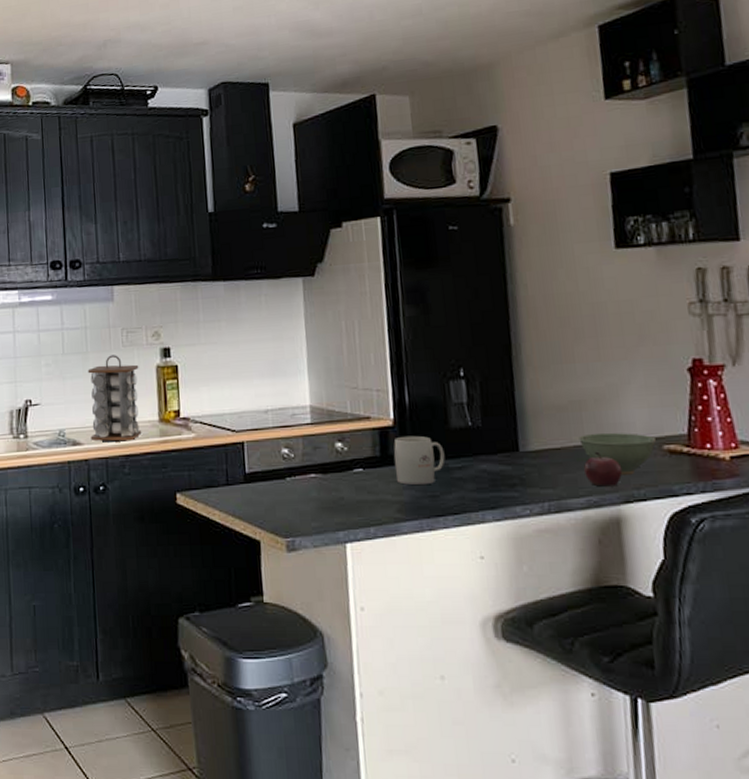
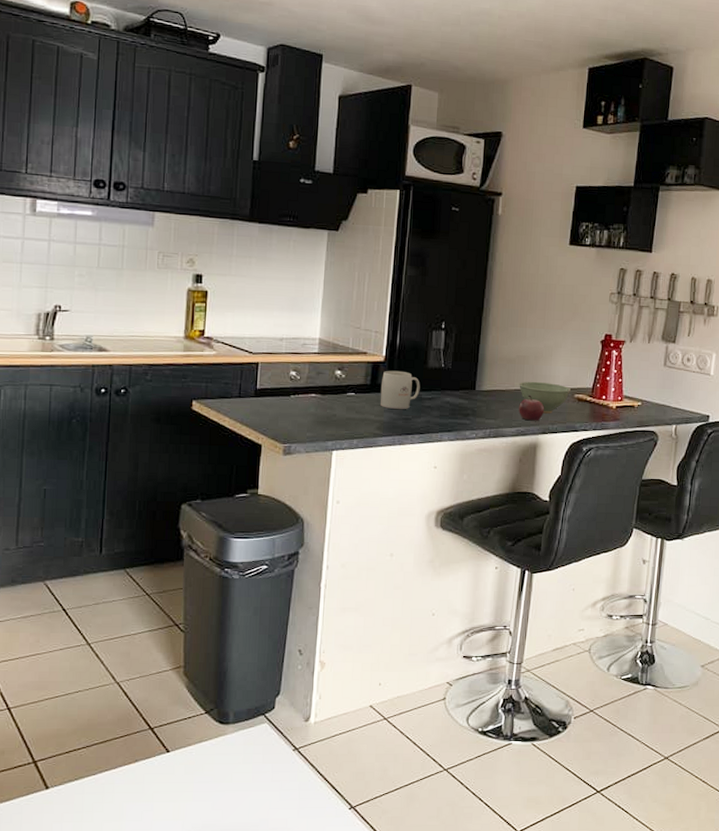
spice rack: present [87,355,142,442] -> none [117,274,171,352]

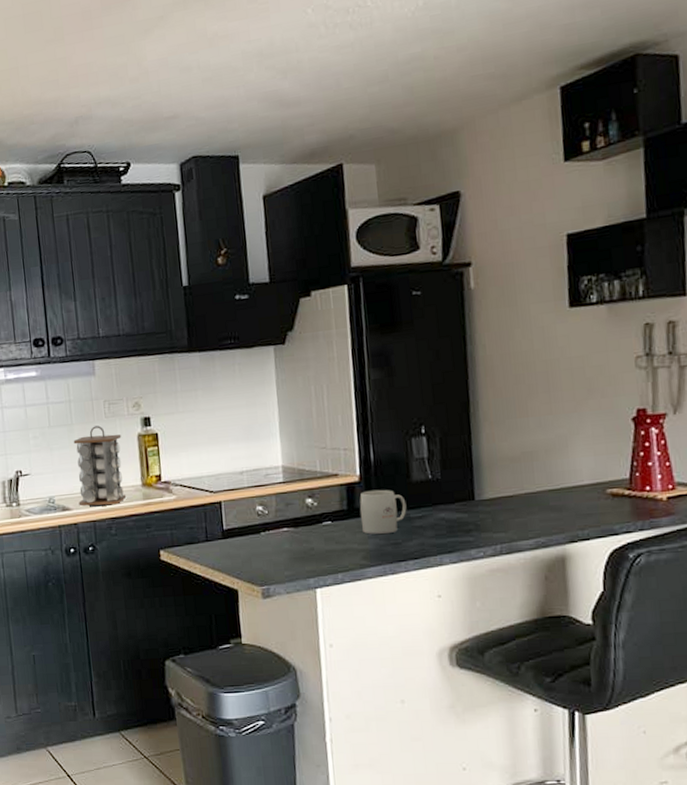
spice rack: none [117,274,171,352] -> present [73,426,127,507]
bowl: present [519,381,571,414] -> none [530,479,600,518]
fruit: present [519,395,545,421] -> none [534,497,569,529]

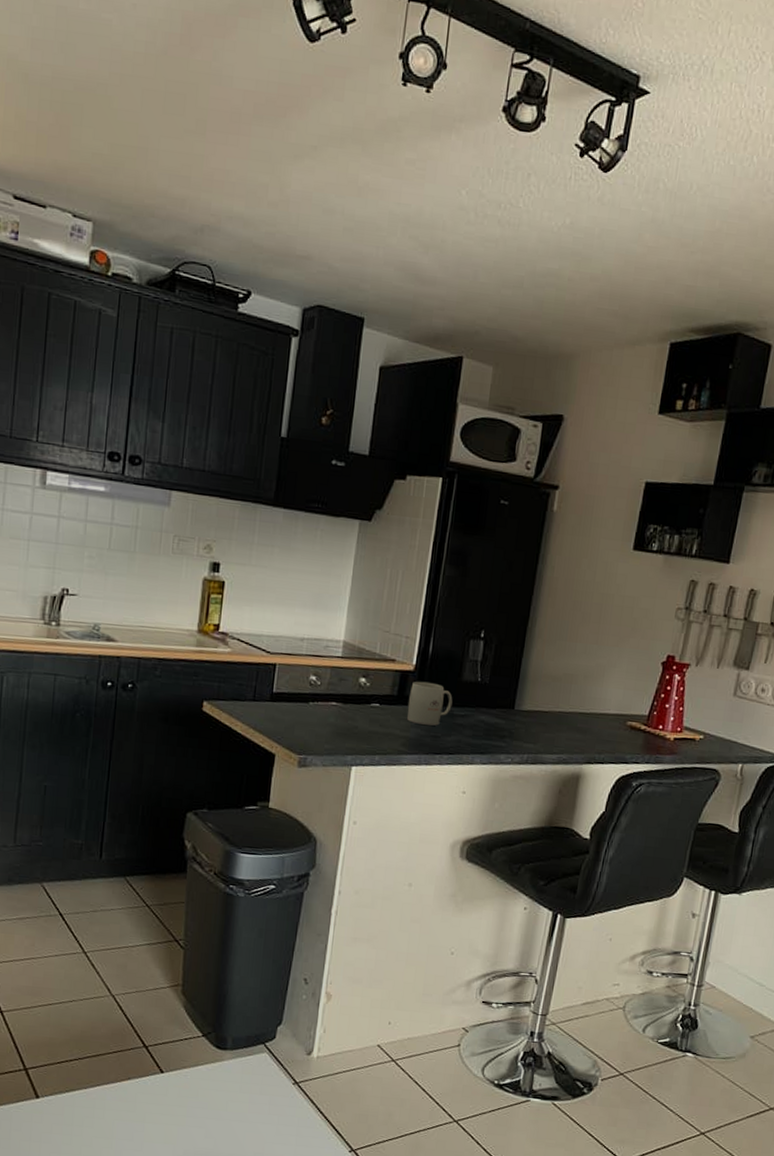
spice rack: present [73,426,127,507] -> none [126,559,186,646]

